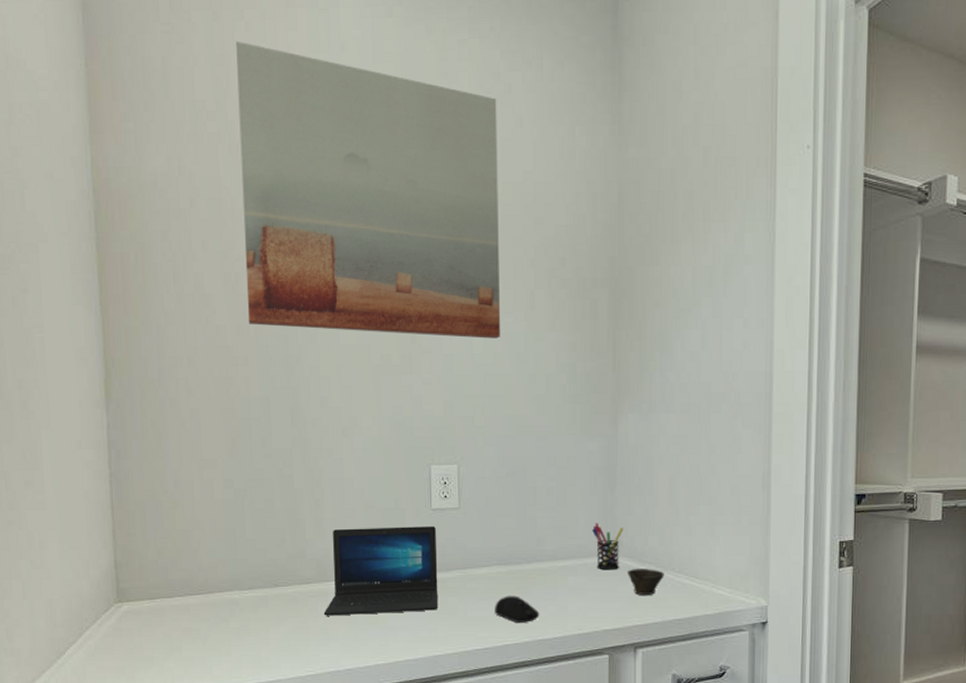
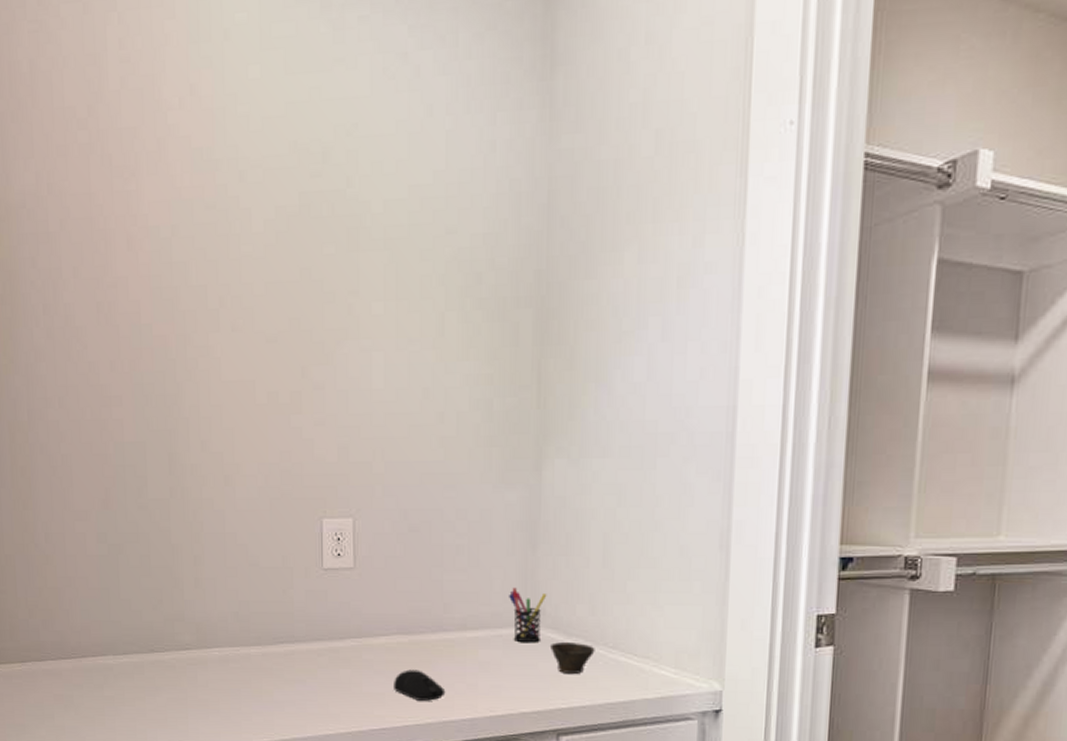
wall art: present [236,40,501,339] -> none [108,35,405,372]
laptop: present [323,526,439,616] -> none [203,588,330,687]

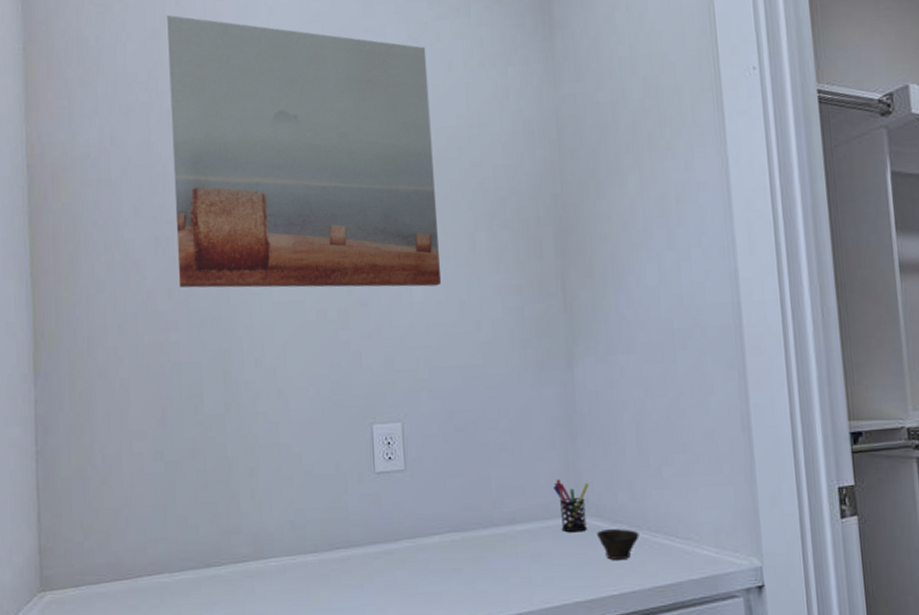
wall art: none [108,35,405,372] -> present [167,15,442,288]
computer mouse: present [394,669,446,701] -> none [449,566,501,598]

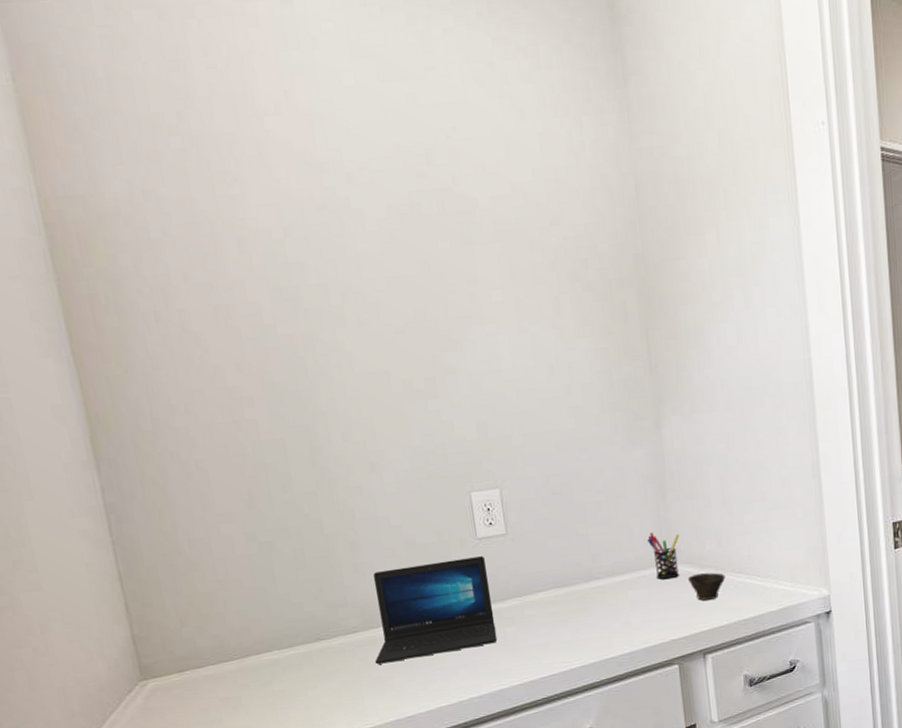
wall art: present [167,15,442,288] -> none [190,42,529,361]
laptop: none [261,492,387,598] -> present [373,556,498,665]

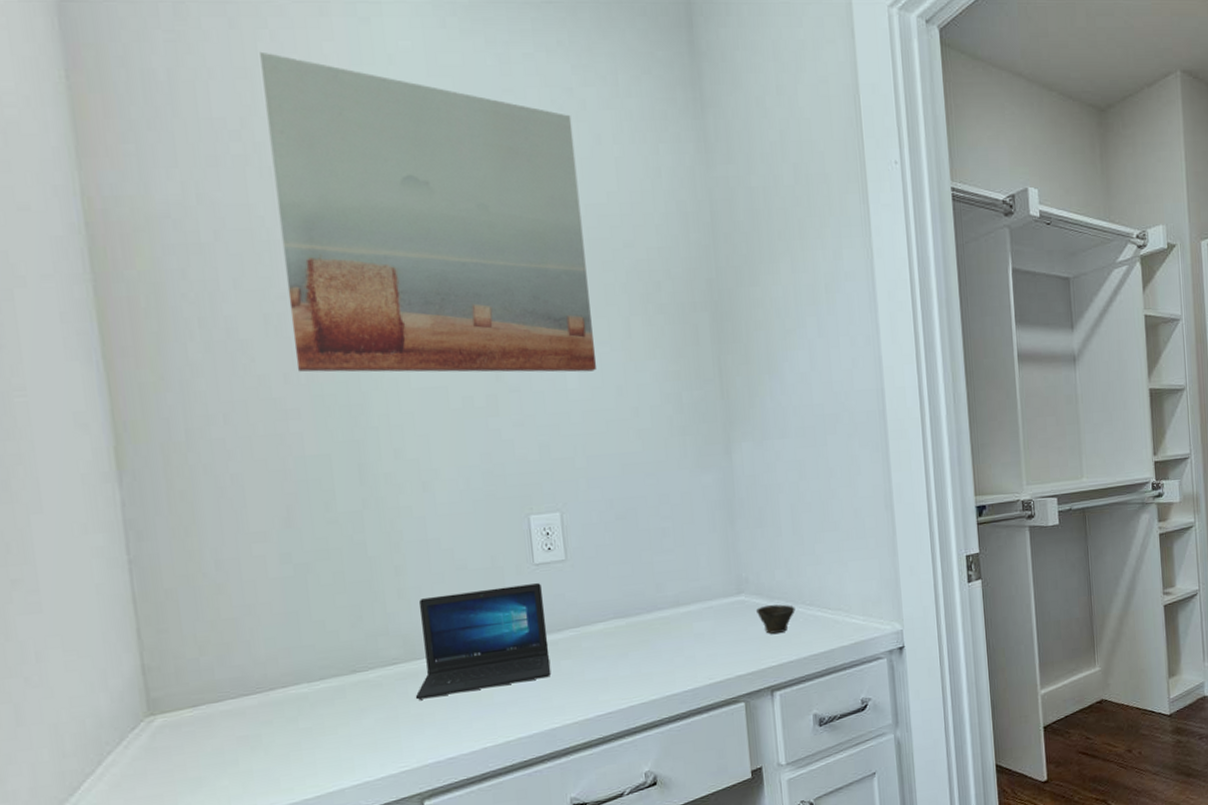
wall art: none [190,42,529,361] -> present [260,51,597,373]
pen holder: present [647,532,680,580] -> none [715,561,749,611]

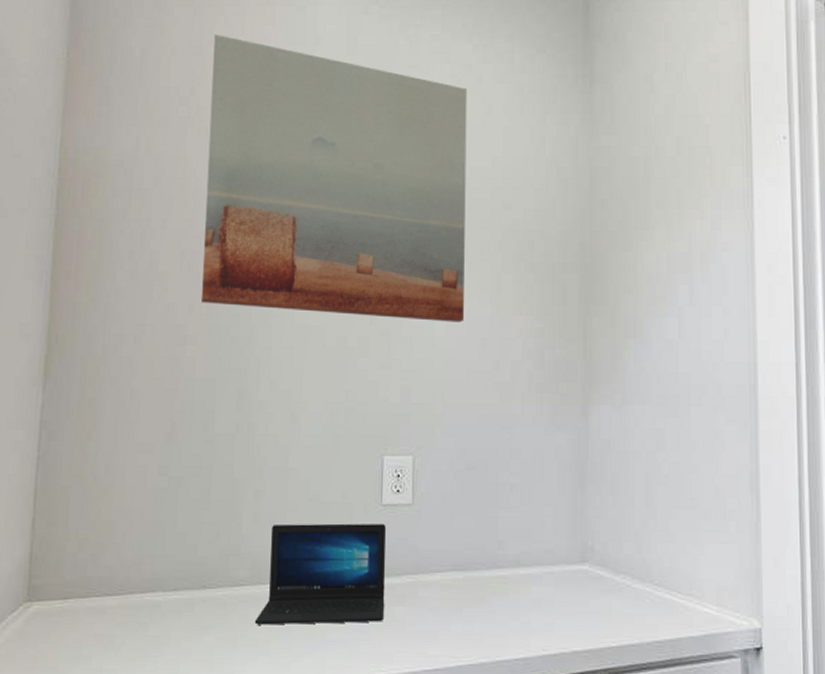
cup: present [755,604,795,634] -> none [599,580,642,612]

